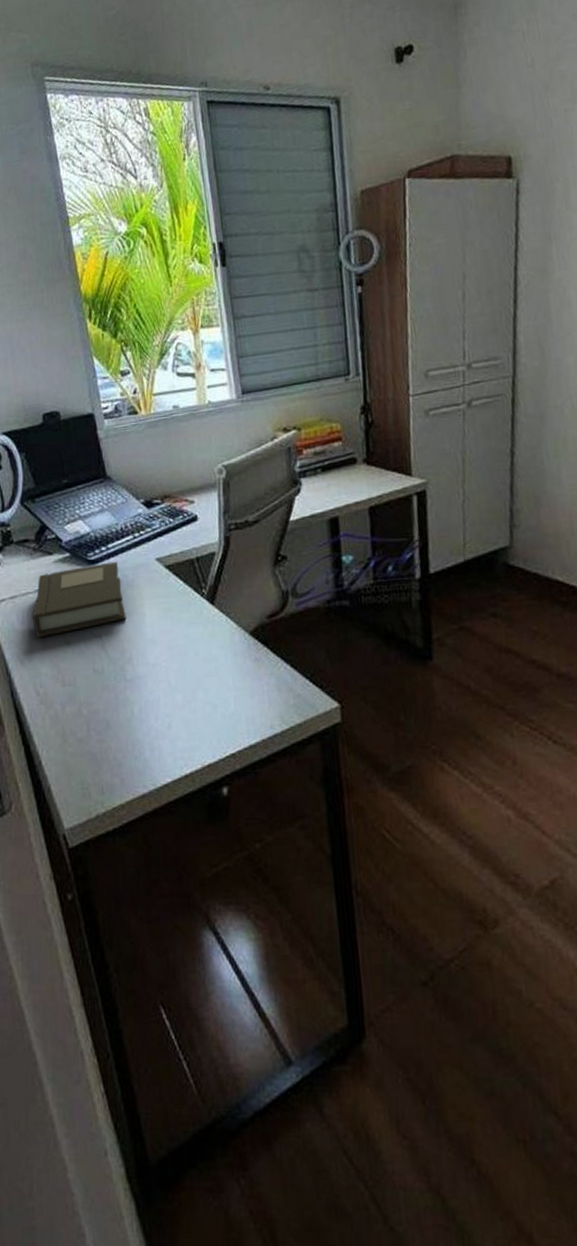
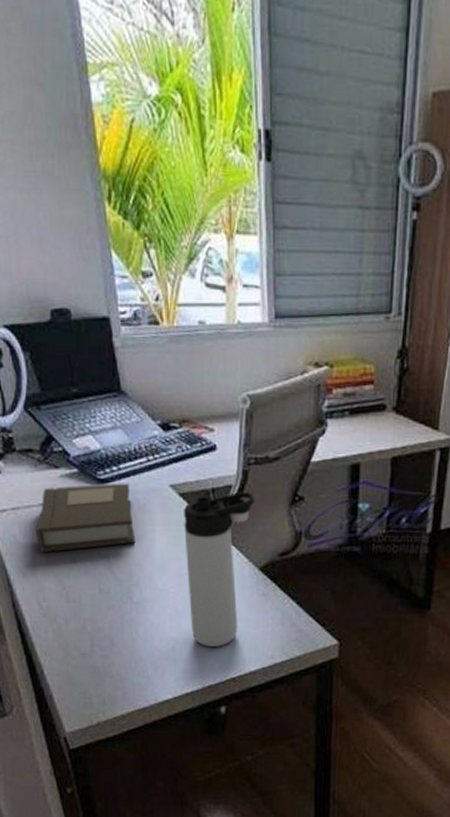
thermos bottle: none [171,556,238,721] -> present [184,491,254,647]

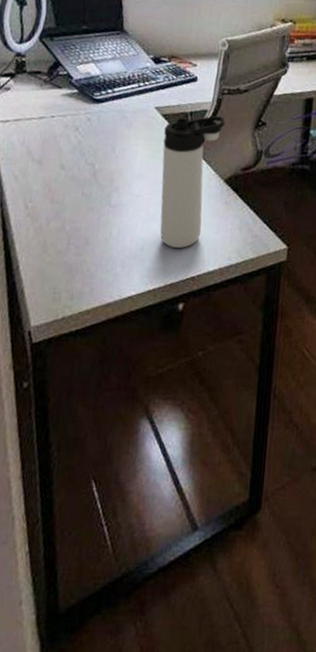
book: present [35,483,136,552] -> none [32,103,121,159]

